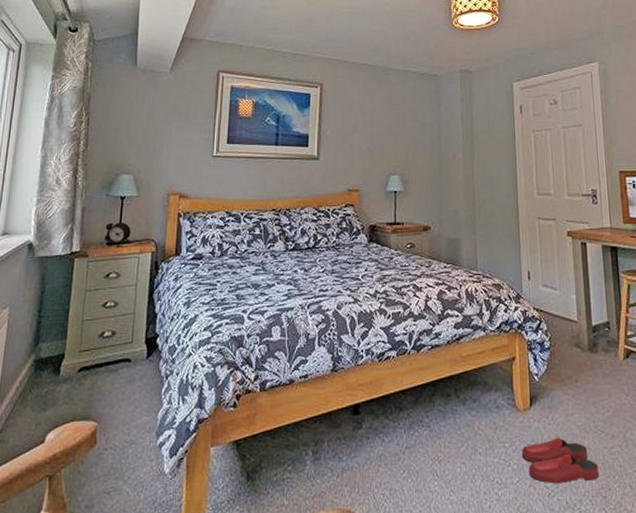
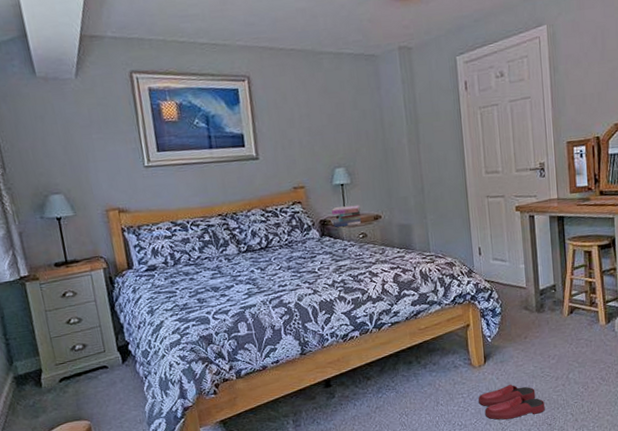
alarm clock: present [104,222,131,244] -> none [48,242,77,265]
books: none [380,213,411,234] -> present [330,204,362,227]

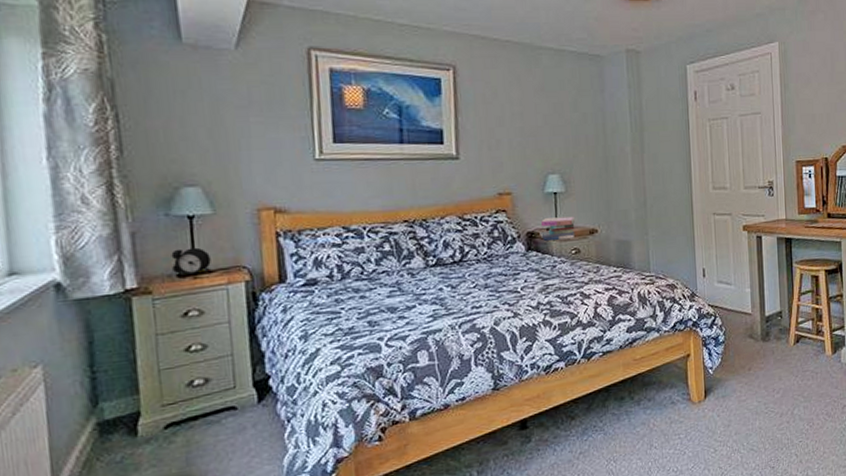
alarm clock: none [48,242,77,265] -> present [171,247,211,275]
slippers: present [478,384,545,420] -> none [696,422,768,464]

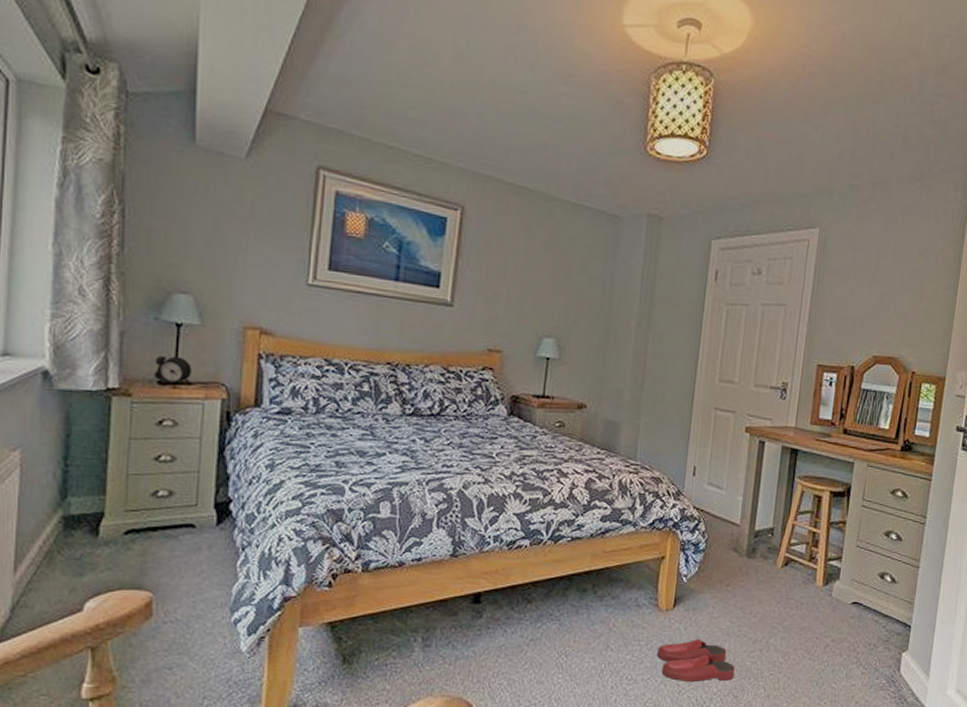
books: present [539,216,575,241] -> none [524,384,564,410]
slippers: none [696,422,768,464] -> present [656,638,735,682]

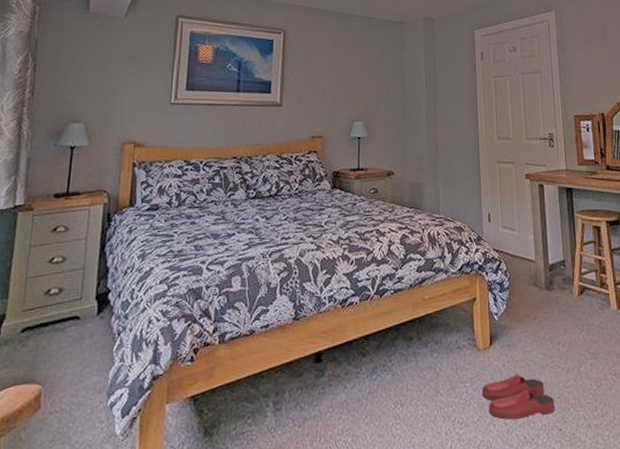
alarm clock: present [154,355,192,384] -> none [52,173,81,196]

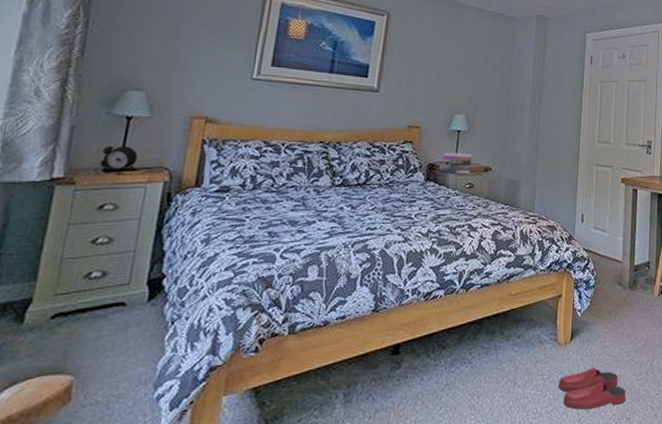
alarm clock: none [52,173,81,196] -> present [100,145,138,170]
books: none [344,159,375,180] -> present [439,153,473,174]

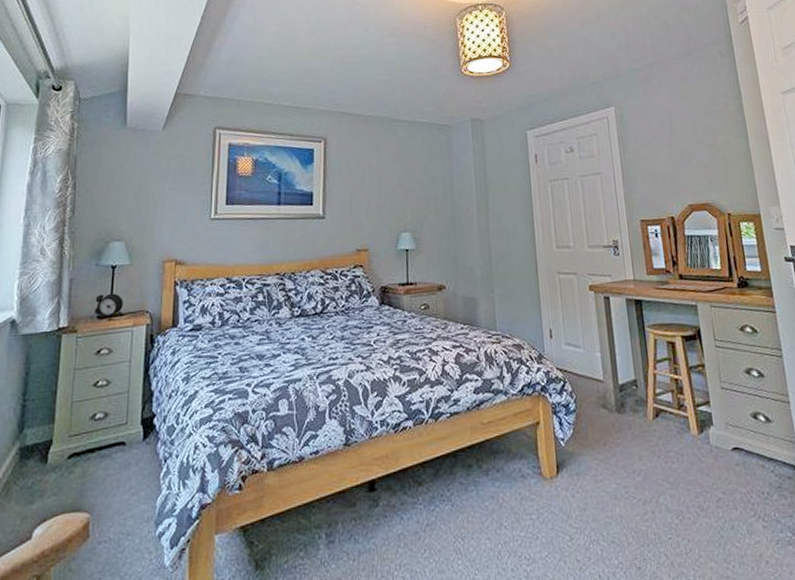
books: present [439,153,473,174] -> none [392,272,425,296]
slippers: present [558,367,626,410] -> none [549,505,632,556]

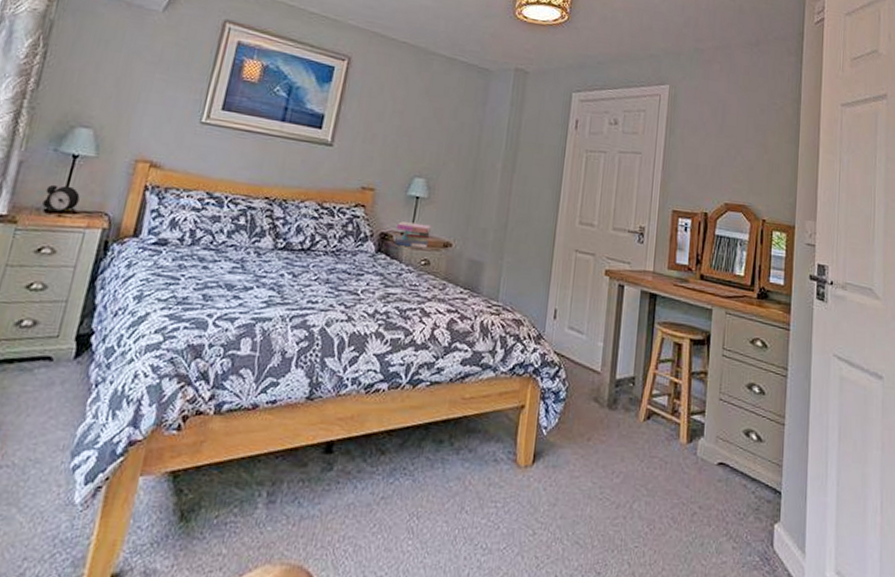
books: none [392,272,425,296] -> present [392,221,431,248]

